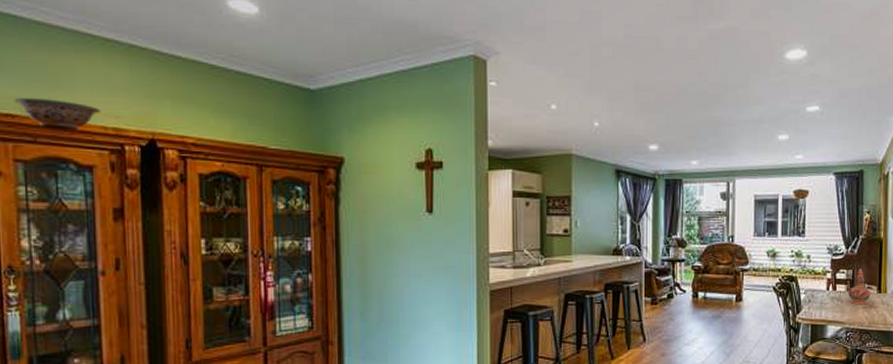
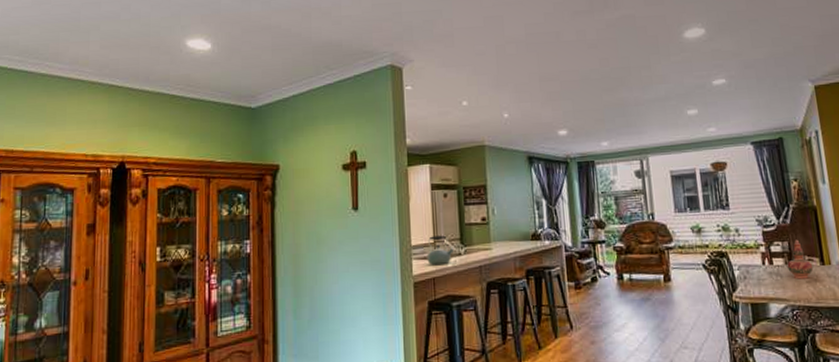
decorative bowl: present [12,97,101,131] -> none [18,135,84,160]
kettle: none [505,245,535,275] -> present [427,235,456,266]

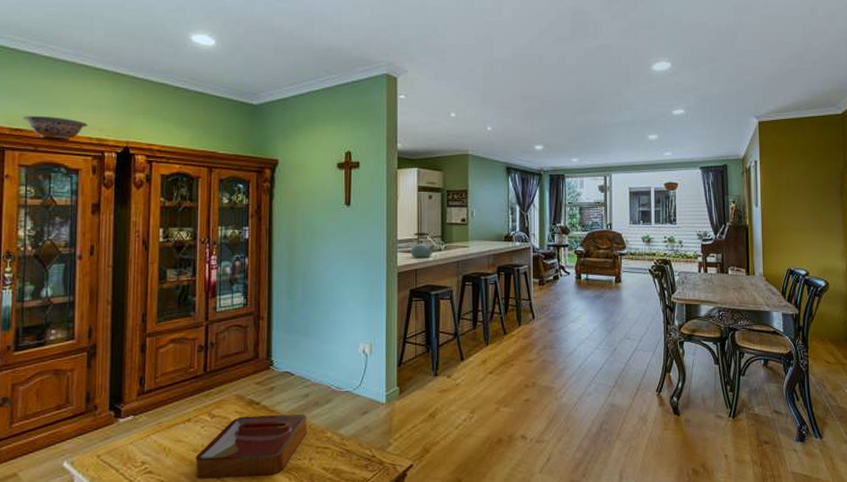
decorative bowl: none [18,135,84,160] -> present [22,115,88,141]
decorative vase: present [787,239,814,279] -> none [719,252,740,286]

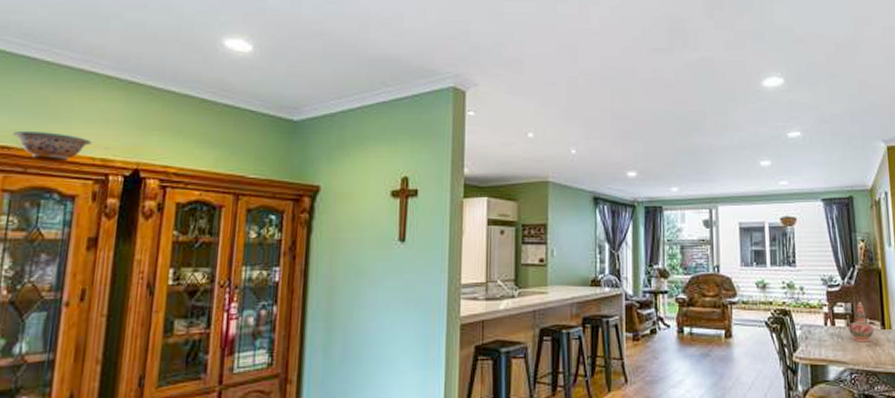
kettle: present [411,232,437,259] -> none [477,275,509,307]
decorative vase: none [719,252,740,286] -> present [849,301,874,342]

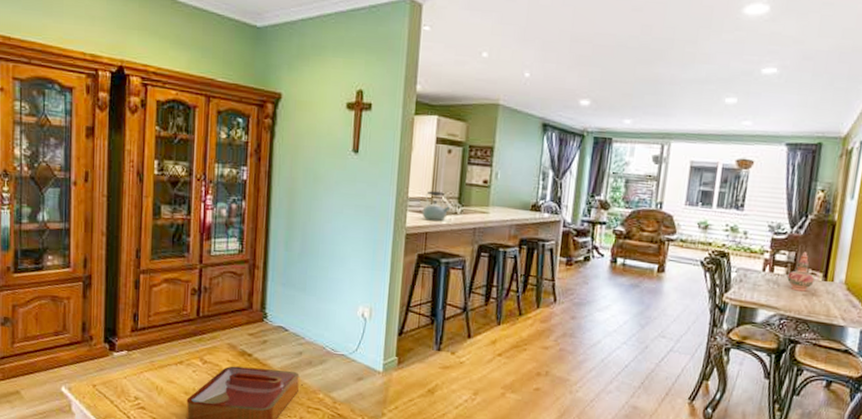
decorative bowl: present [11,130,92,162] -> none [14,23,82,55]
kettle: none [477,275,509,307] -> present [422,190,453,221]

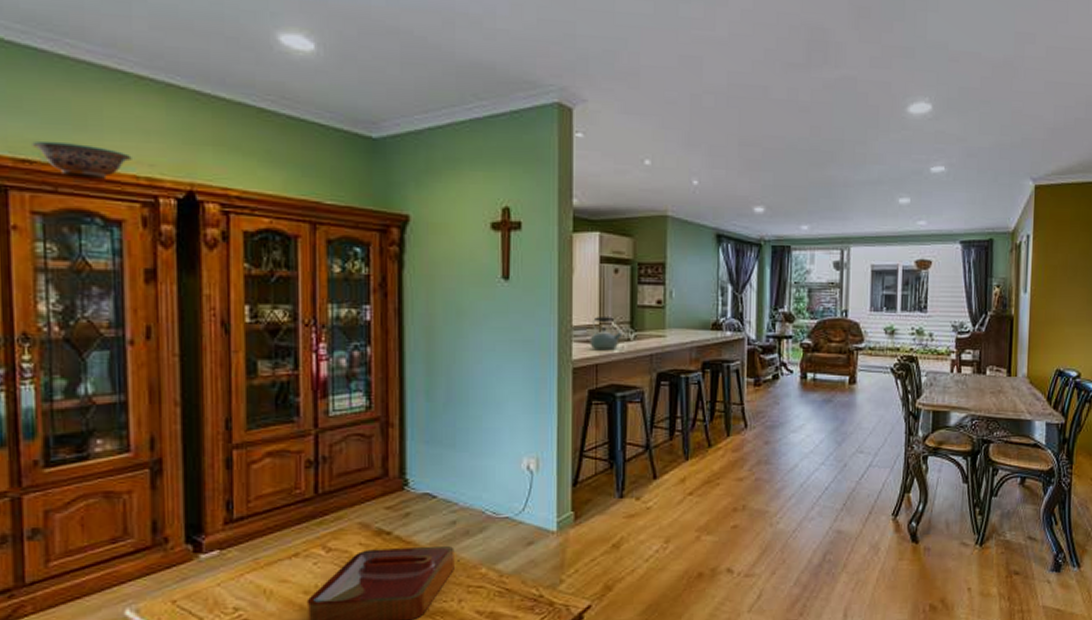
decorative bowl: none [14,23,82,55] -> present [30,140,132,180]
decorative vase: present [787,251,815,292] -> none [974,349,1000,389]

